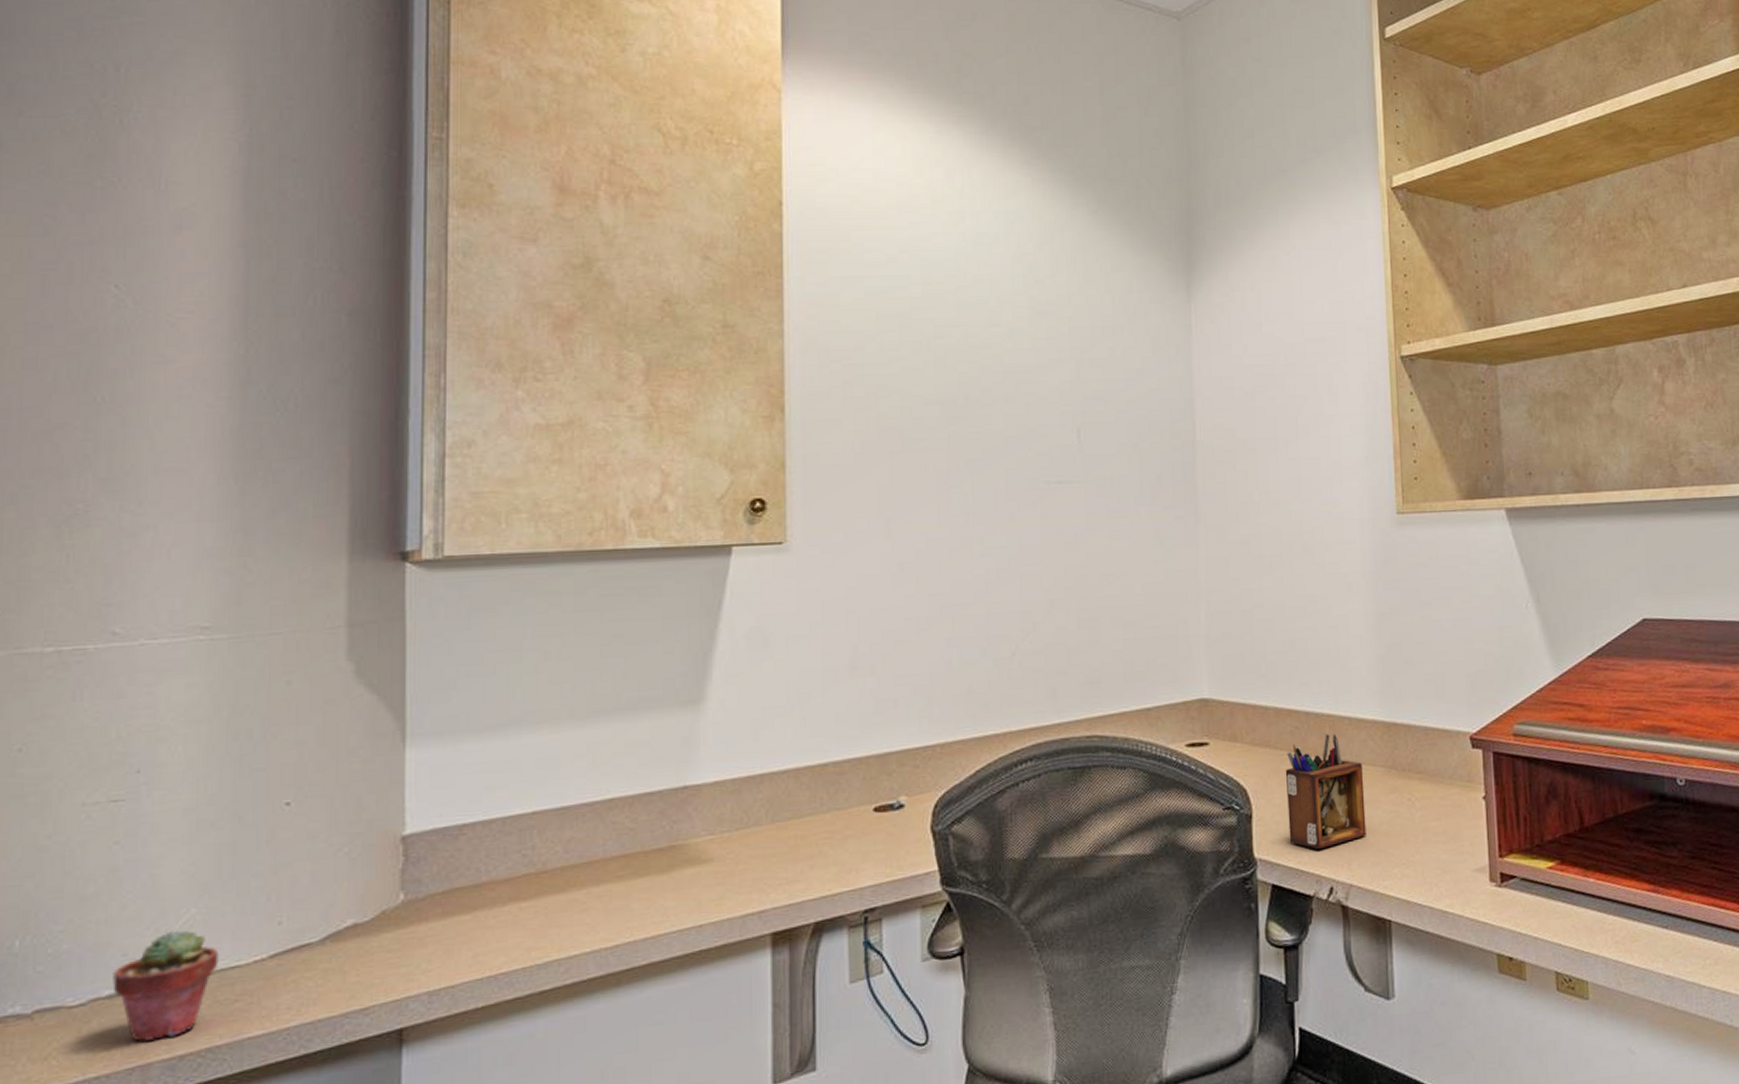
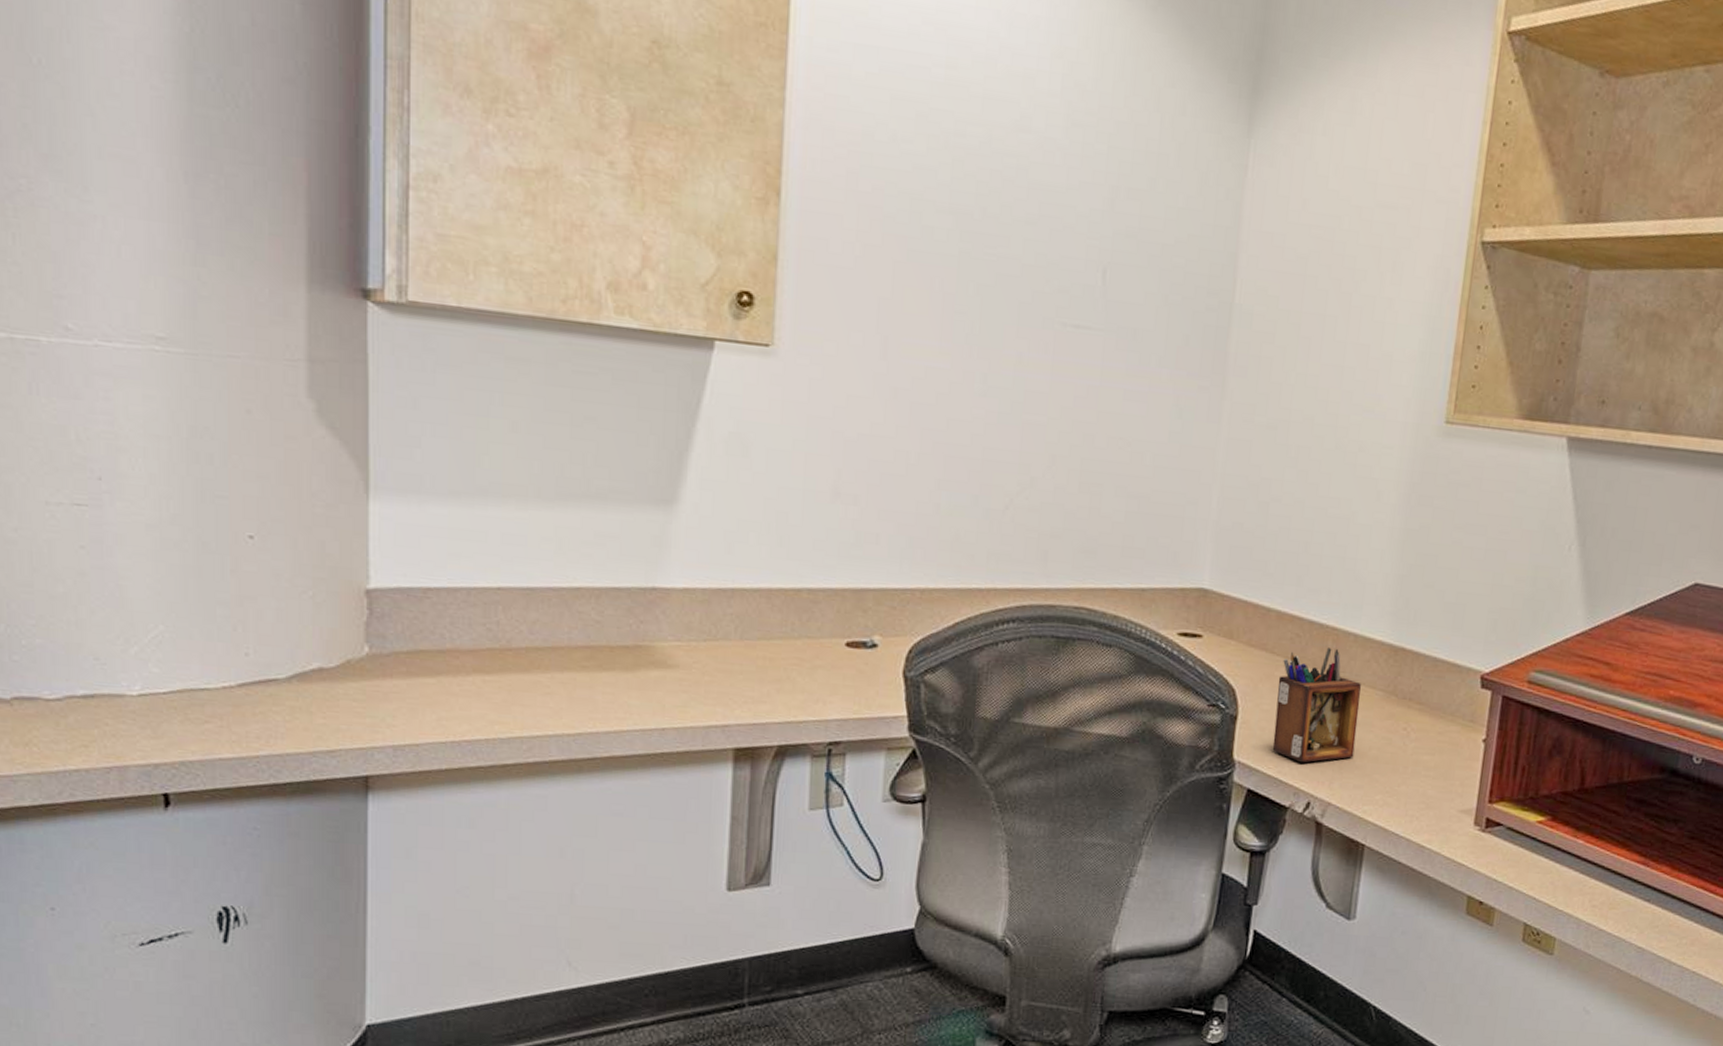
potted succulent: present [113,930,219,1042] -> none [86,643,188,745]

